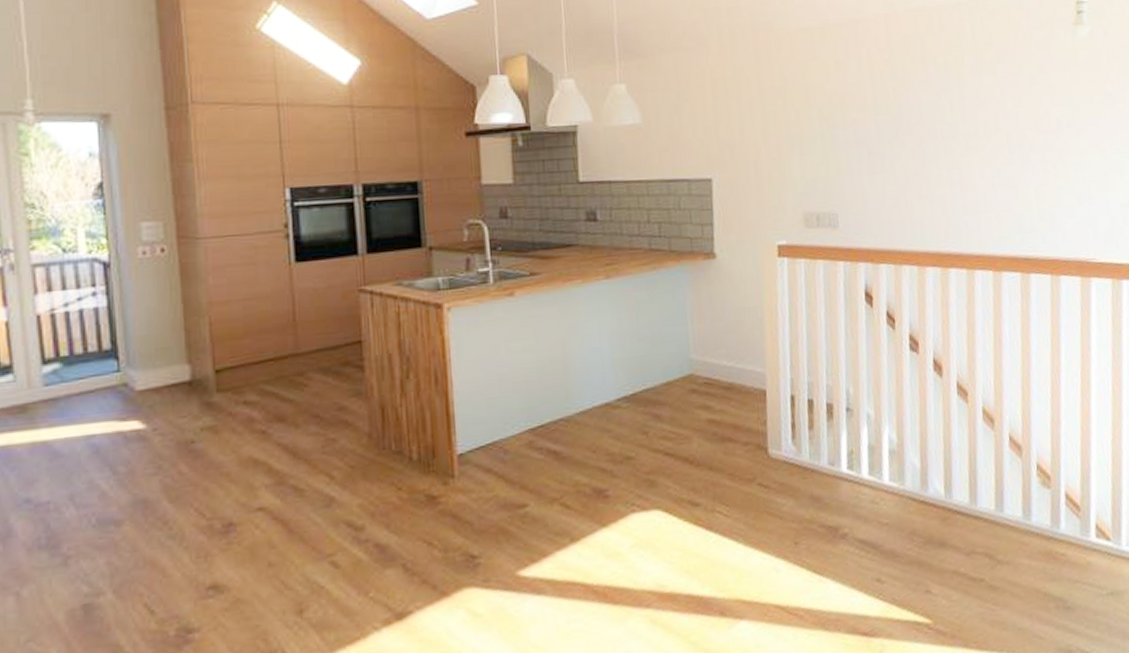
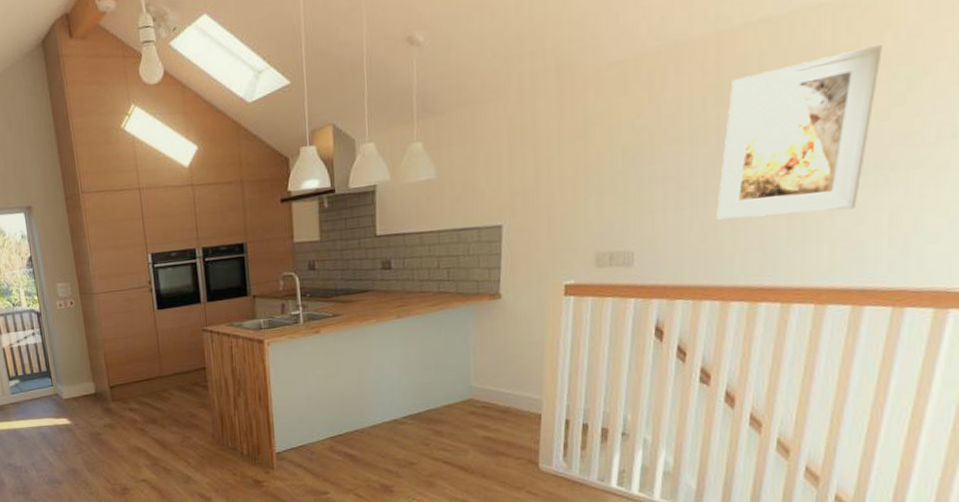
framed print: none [901,42,1011,186] -> present [717,44,882,220]

